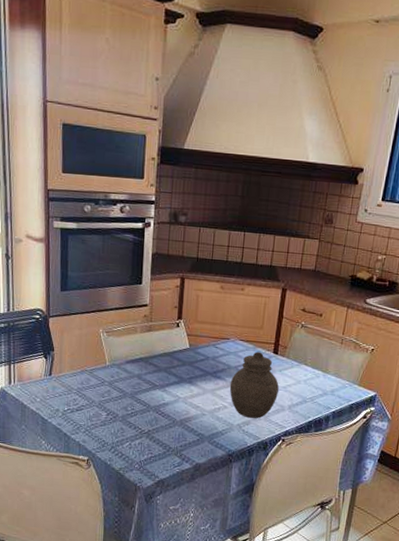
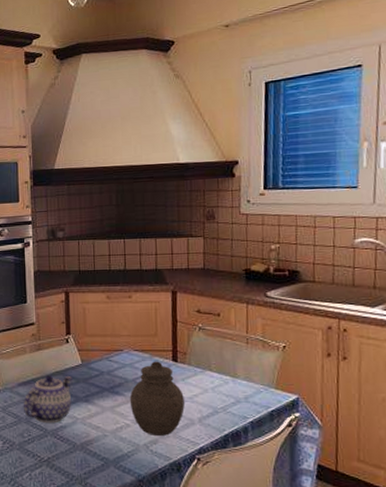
teapot: none [129,355,179,400] -> present [24,375,72,424]

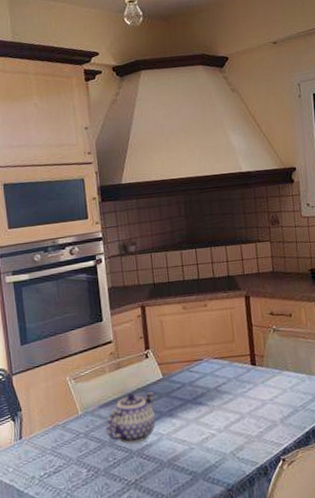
jar: present [129,361,185,436] -> none [212,366,267,442]

